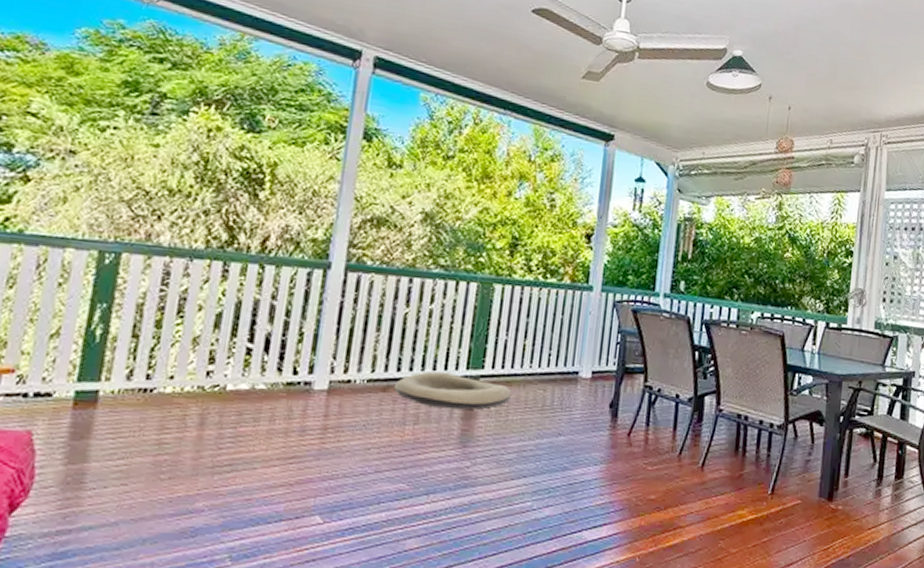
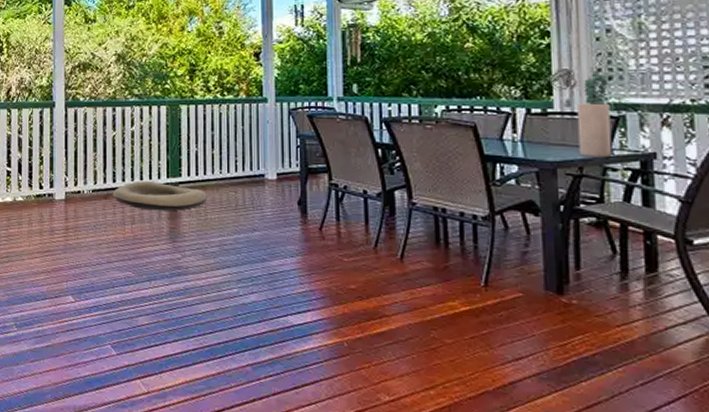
vase: none [861,289,890,374] -> present [576,67,613,158]

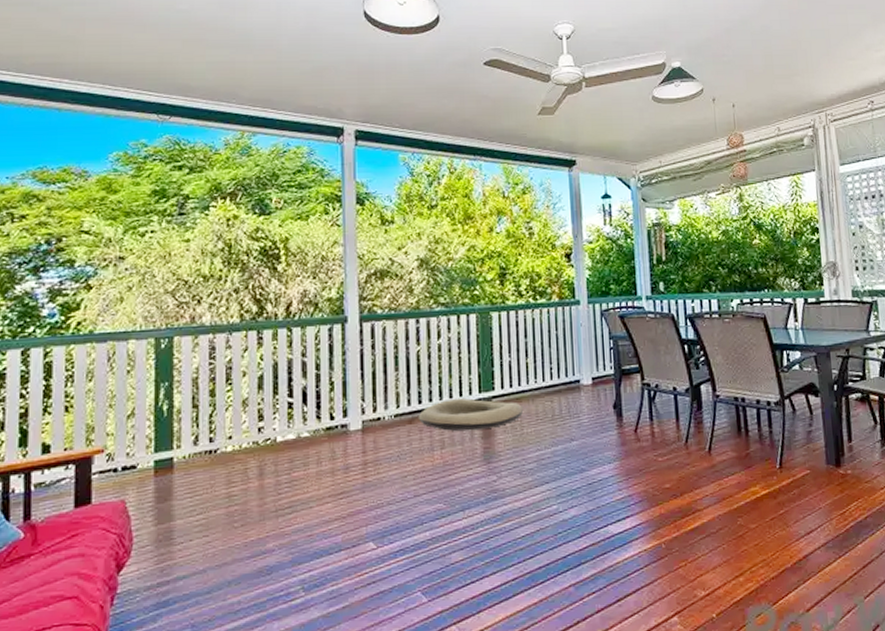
vase: present [576,67,613,158] -> none [841,259,870,340]

